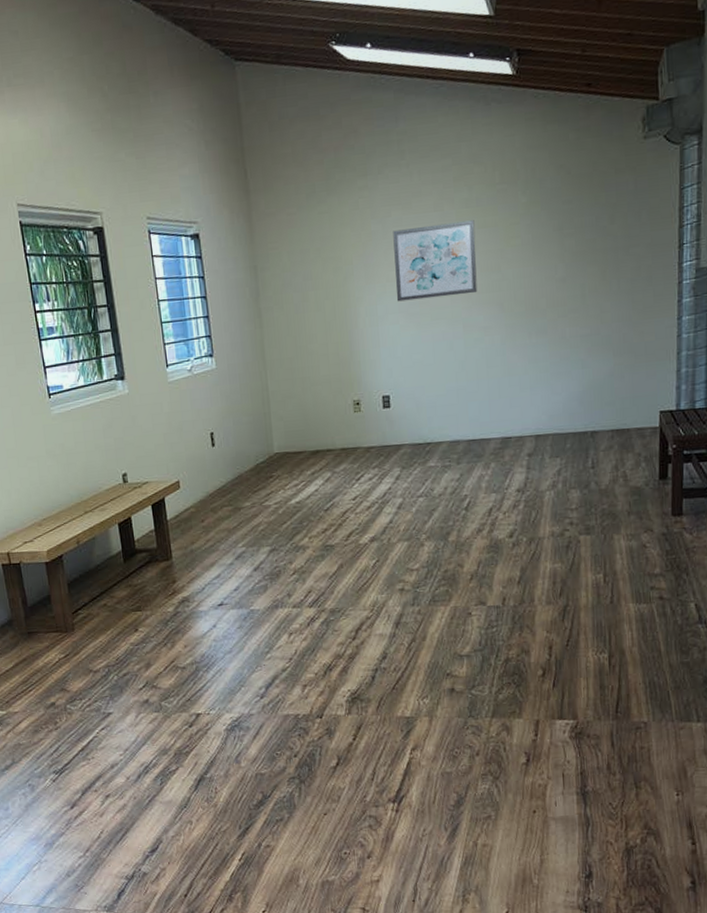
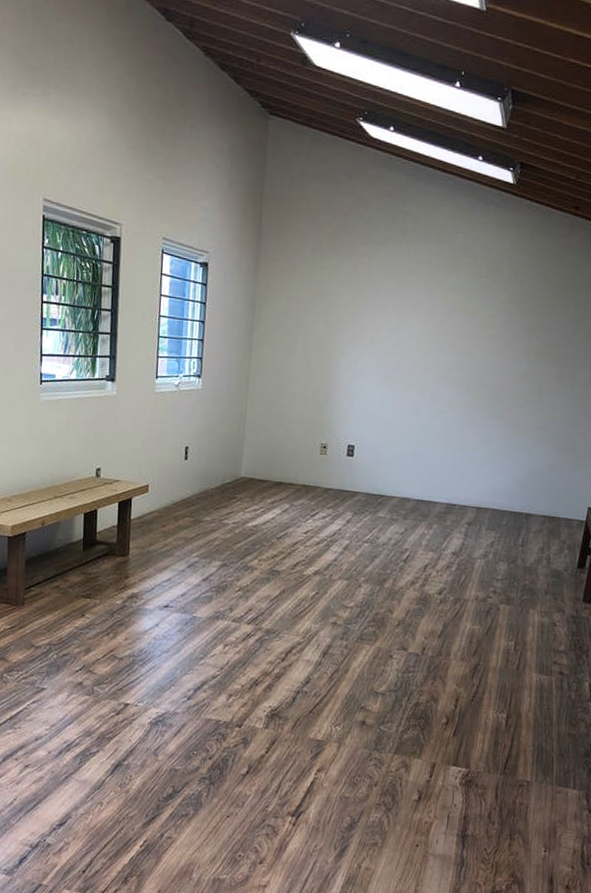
wall art: present [393,220,478,302] -> none [376,298,457,370]

